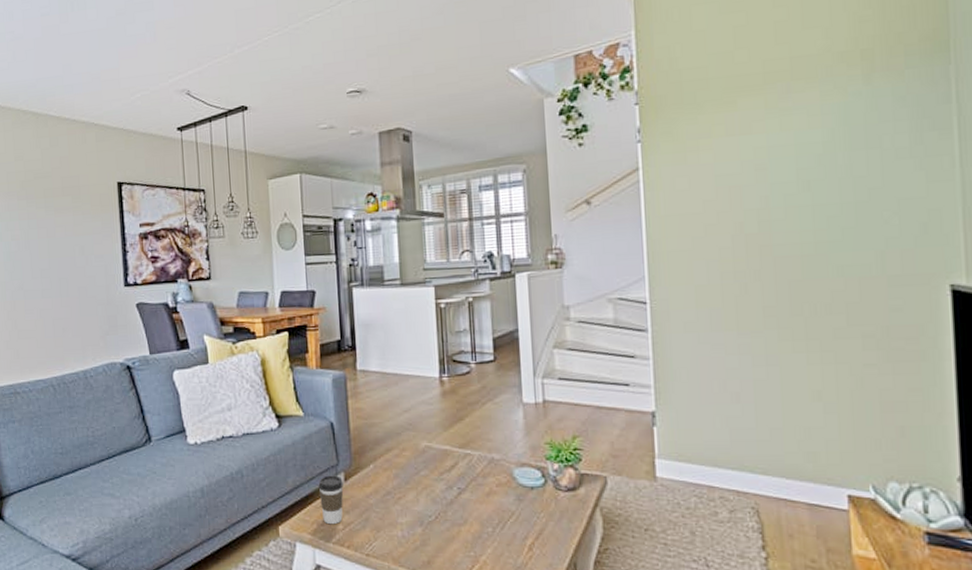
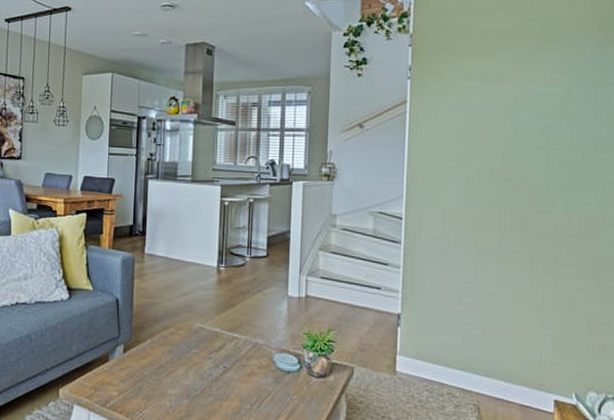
coffee cup: present [318,475,344,525] -> none [99,346,122,391]

